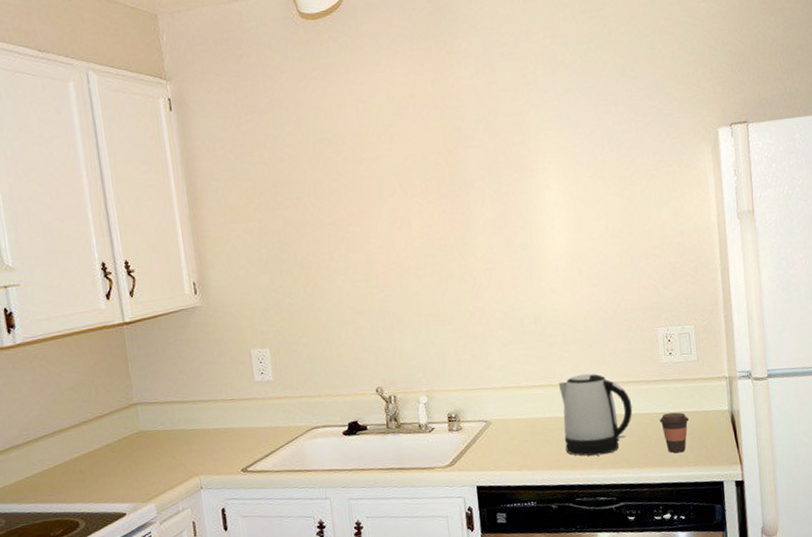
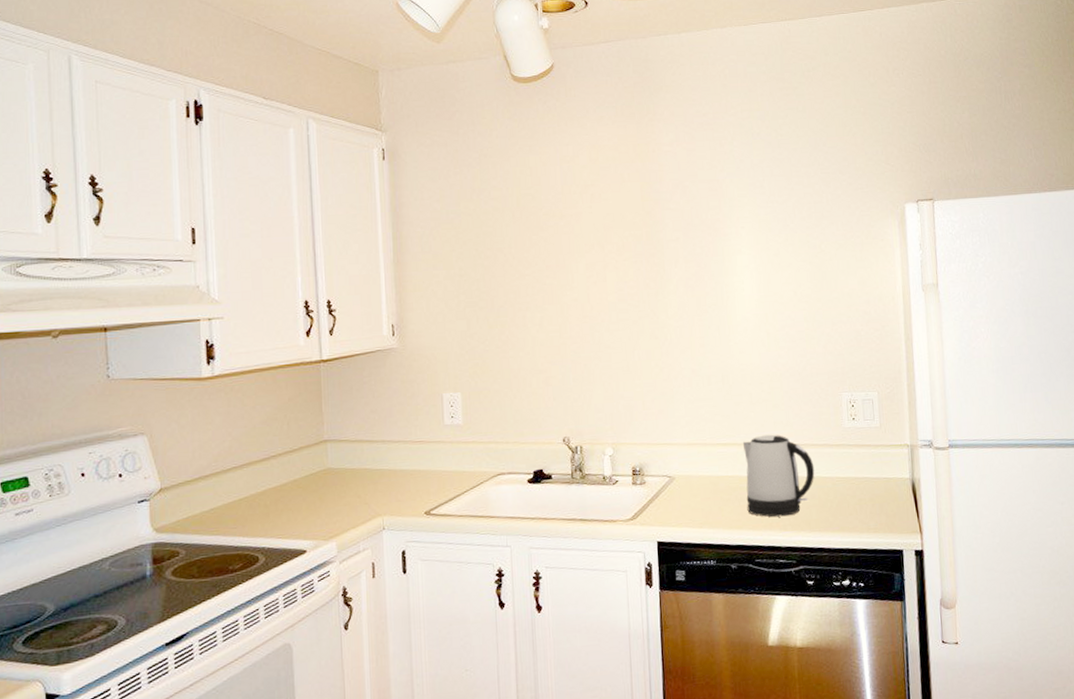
coffee cup: present [659,412,690,453] -> none [841,477,871,519]

